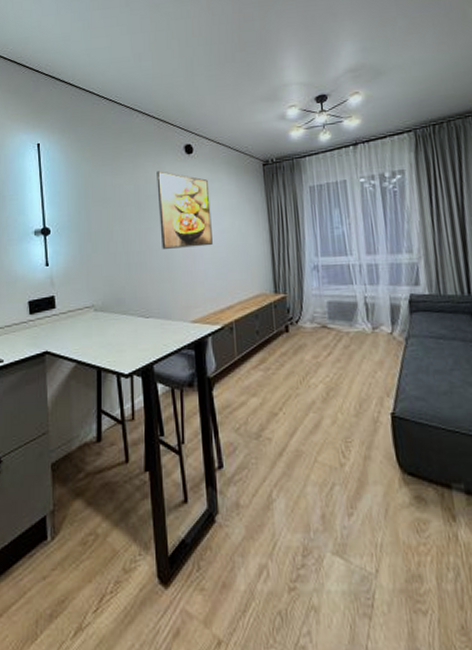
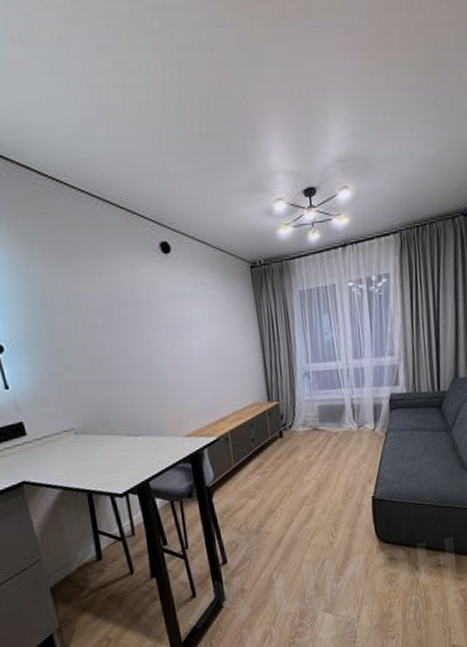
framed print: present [157,171,213,249] -> none [129,273,201,363]

